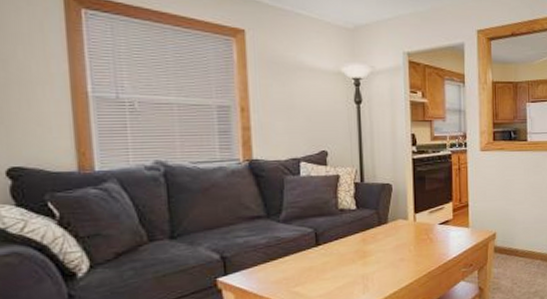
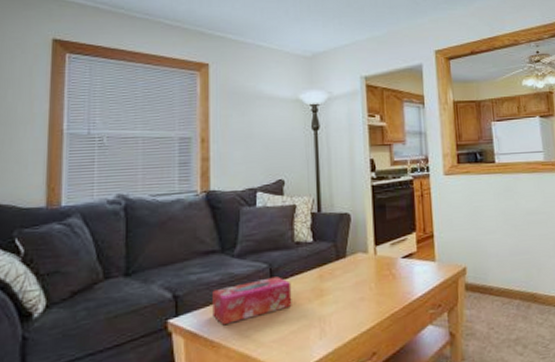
tissue box: none [260,240,337,283] -> present [212,277,292,326]

